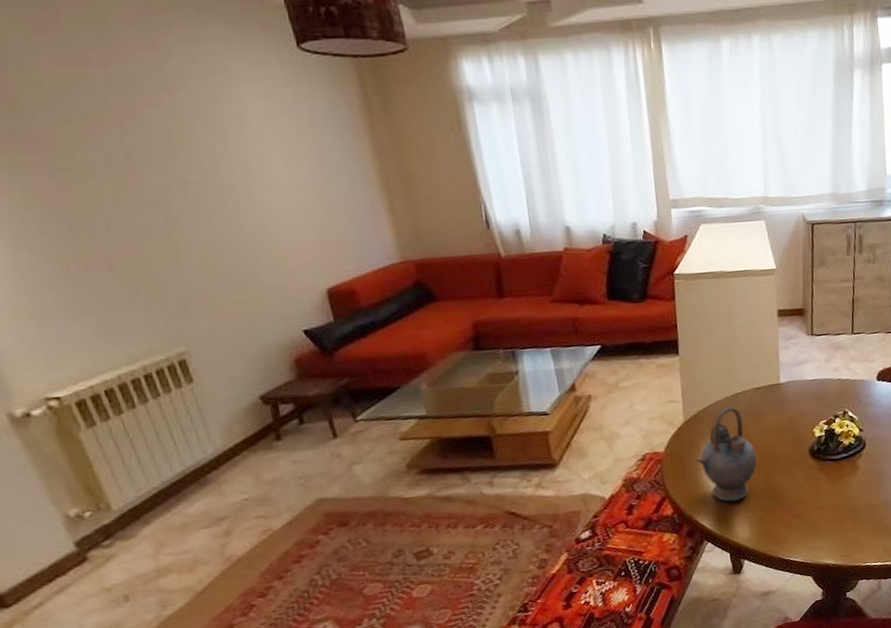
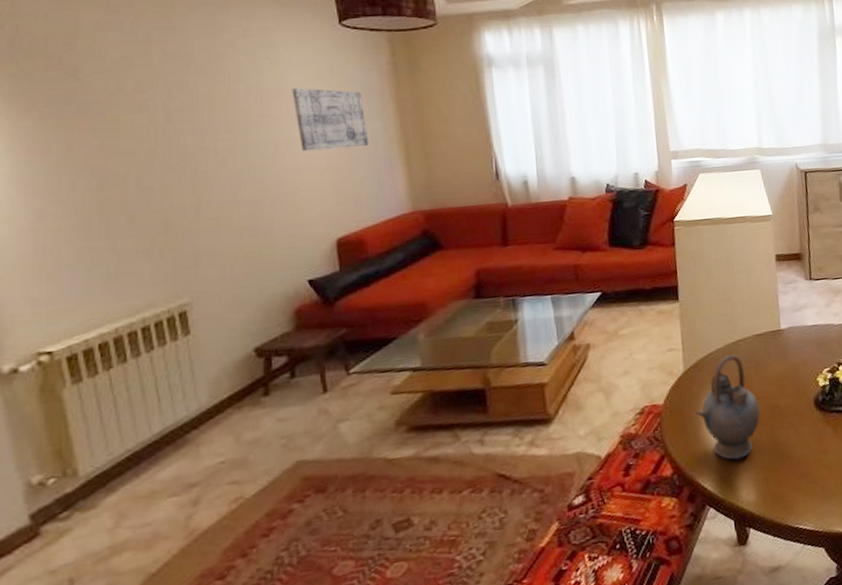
wall art: none [256,123,349,196] -> present [292,88,370,152]

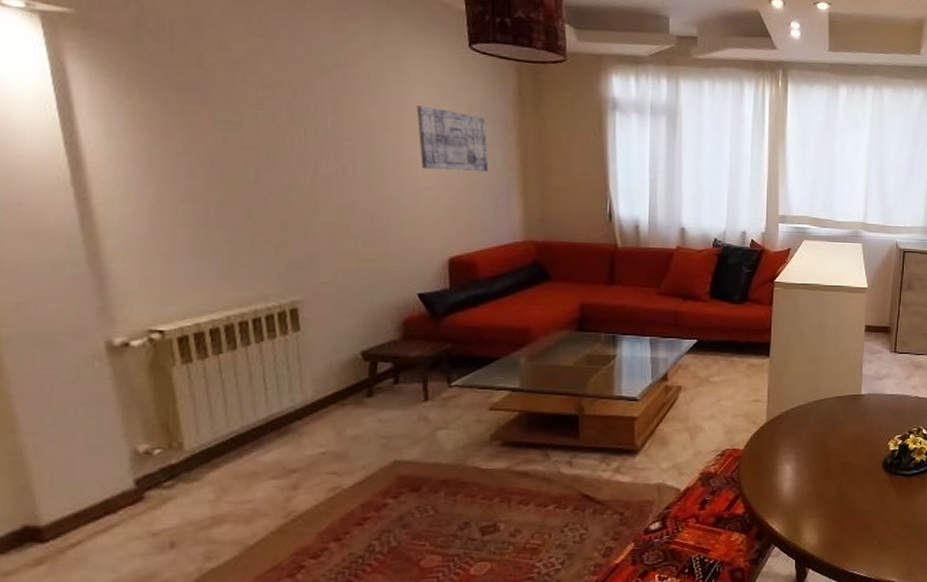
teapot: present [696,354,761,460] -> none [772,412,833,508]

